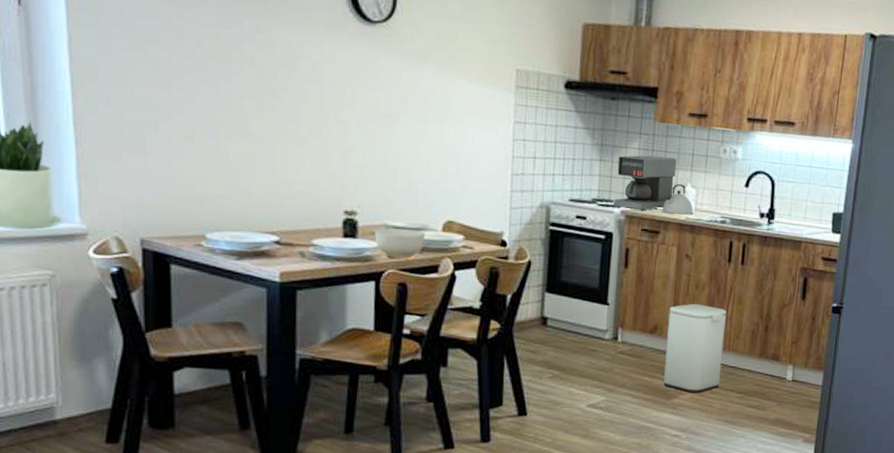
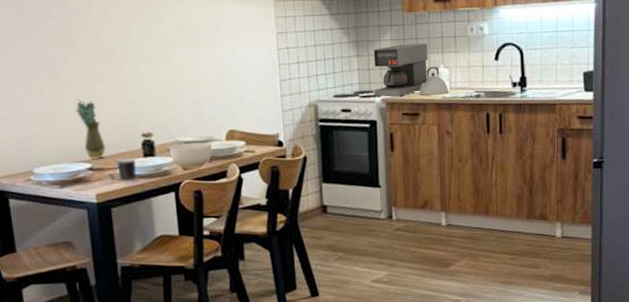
vase: none [267,161,300,232] -> present [75,99,106,159]
mug: none [310,235,334,266] -> present [117,158,137,184]
pedal bin: present [659,303,727,394] -> none [435,175,492,260]

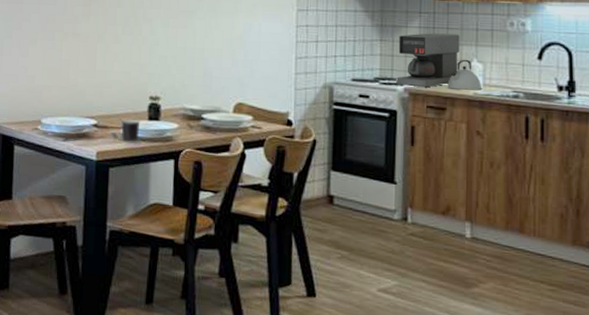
vase: present [75,99,106,159] -> none [89,56,114,116]
bowl: present [168,142,213,170] -> none [174,111,219,139]

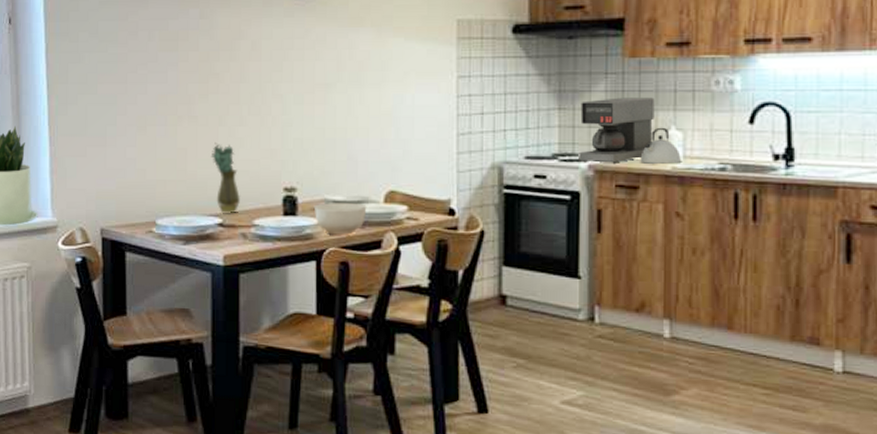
vase: none [89,56,114,116] -> present [210,143,241,213]
mug: present [121,118,141,145] -> none [251,215,274,246]
bowl: none [174,111,219,139] -> present [313,203,367,235]

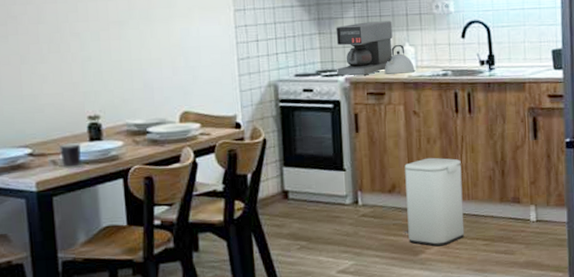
vase: present [210,143,241,213] -> none [15,80,48,144]
mug: none [251,215,274,246] -> present [60,143,82,170]
bowl: present [313,203,367,235] -> none [117,125,165,154]
pedal bin: none [652,273,738,389] -> present [404,157,465,247]

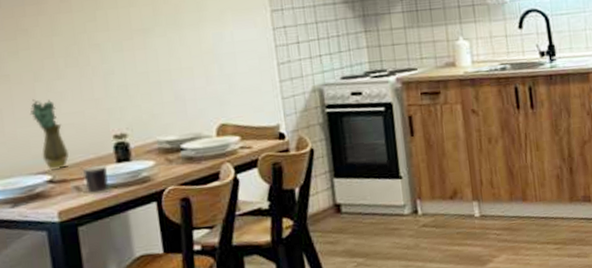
vase: none [15,80,48,144] -> present [29,99,69,169]
coffee maker: present [336,21,393,77] -> none [383,14,446,77]
kettle: present [384,44,414,74] -> none [437,38,471,72]
pedal bin: present [404,157,465,247] -> none [465,158,534,255]

